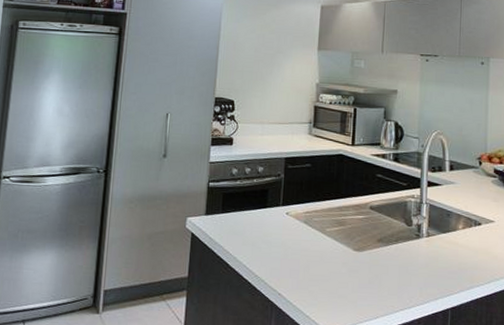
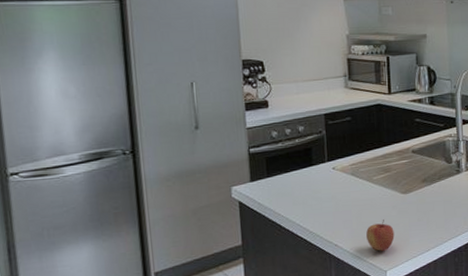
apple: none [312,275,342,309] -> present [366,219,395,251]

